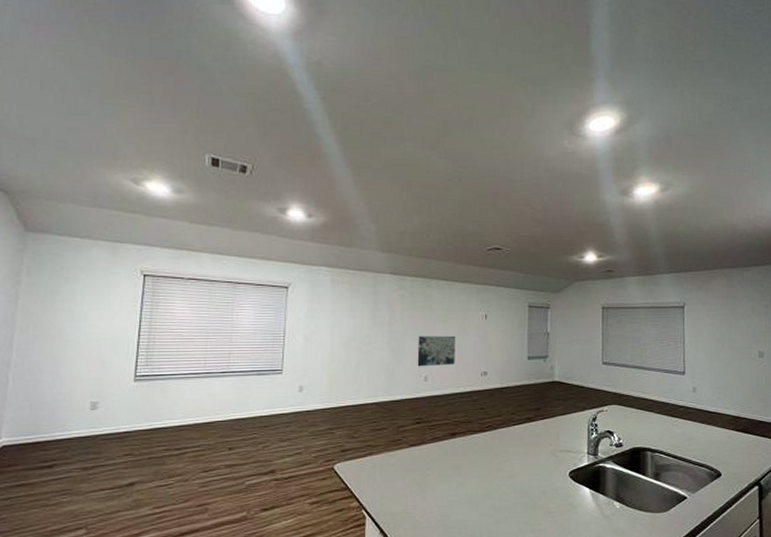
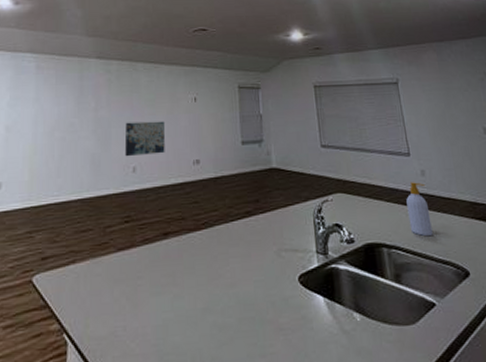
soap bottle: none [675,397,695,444] -> present [406,182,433,237]

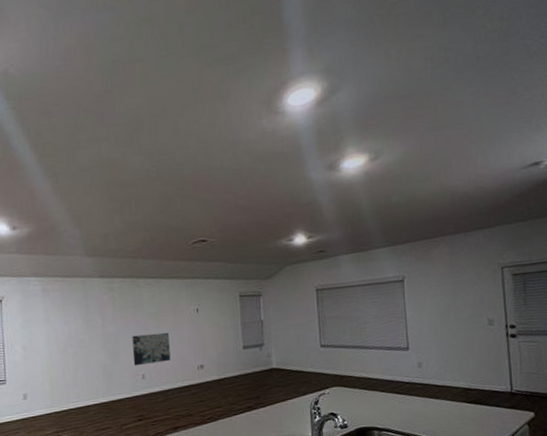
soap bottle: present [406,182,433,237] -> none [401,373,423,420]

